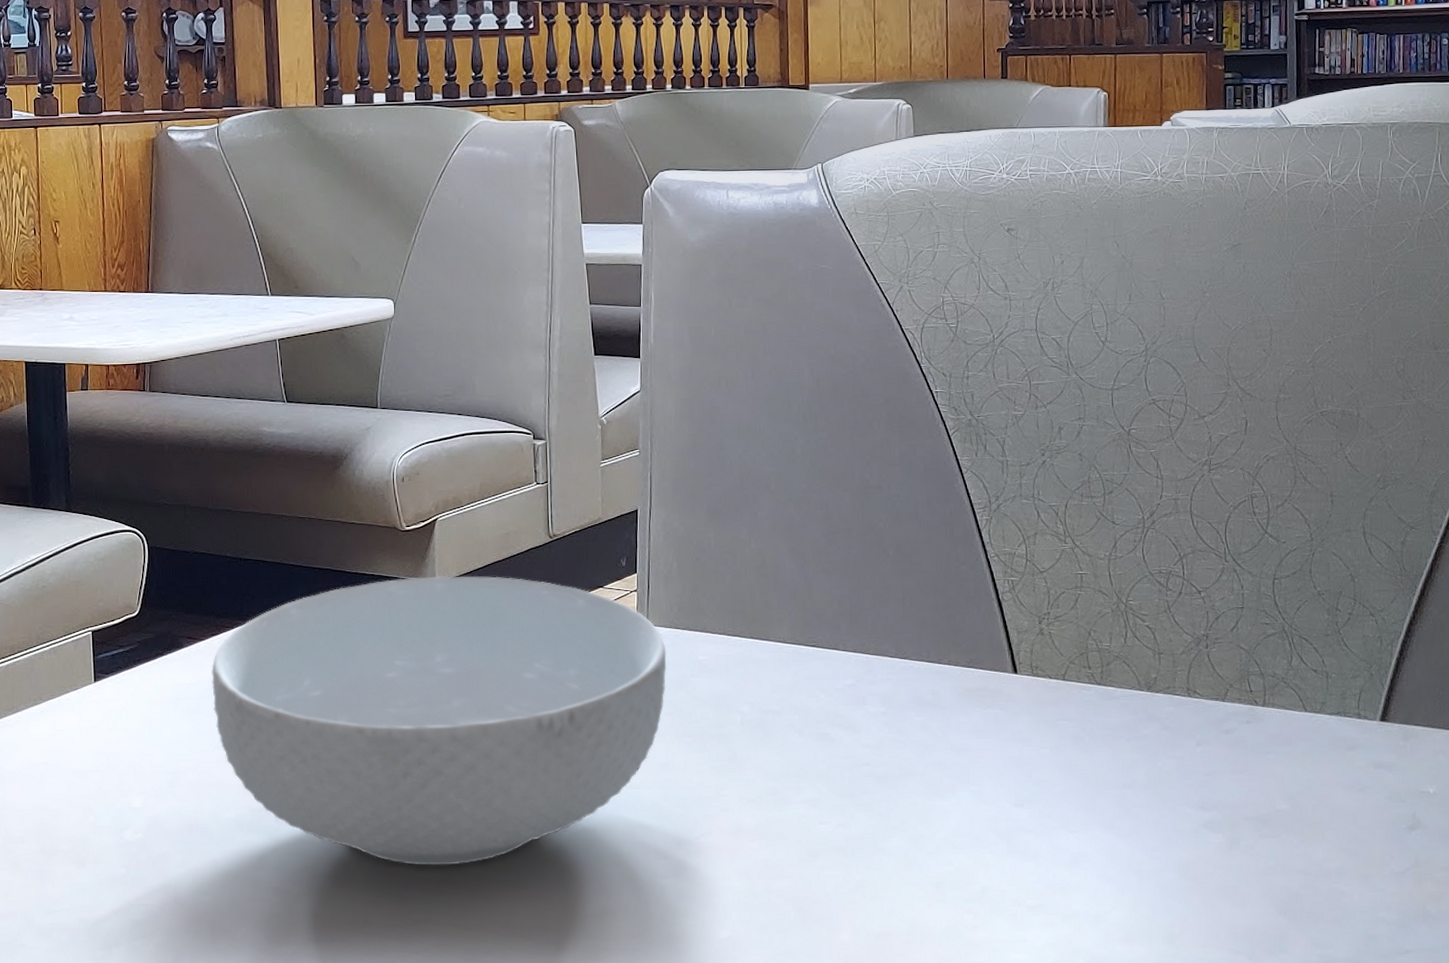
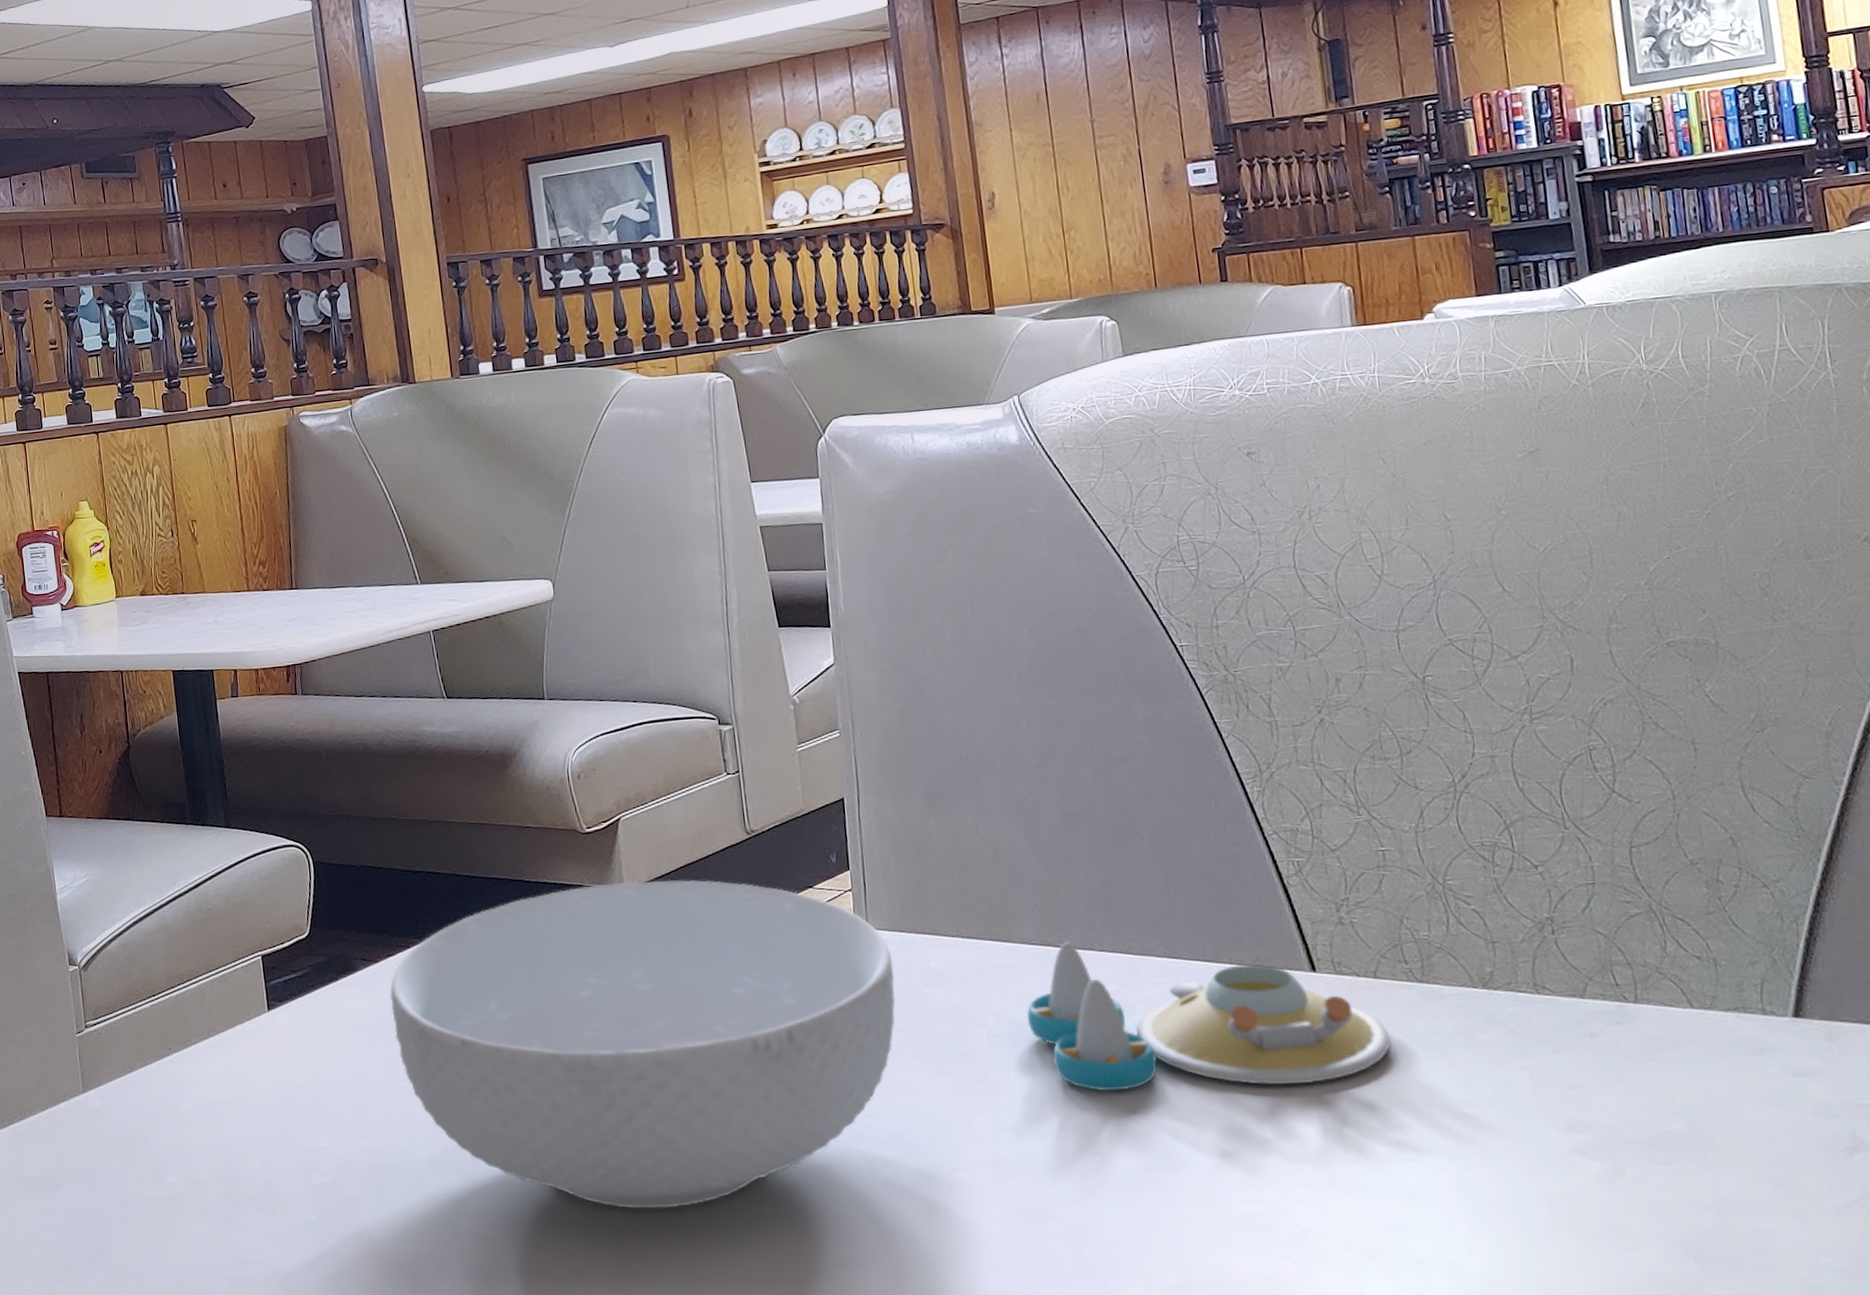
salt and pepper shaker set: none [777,642,1071,770] -> present [1027,942,1392,1091]

